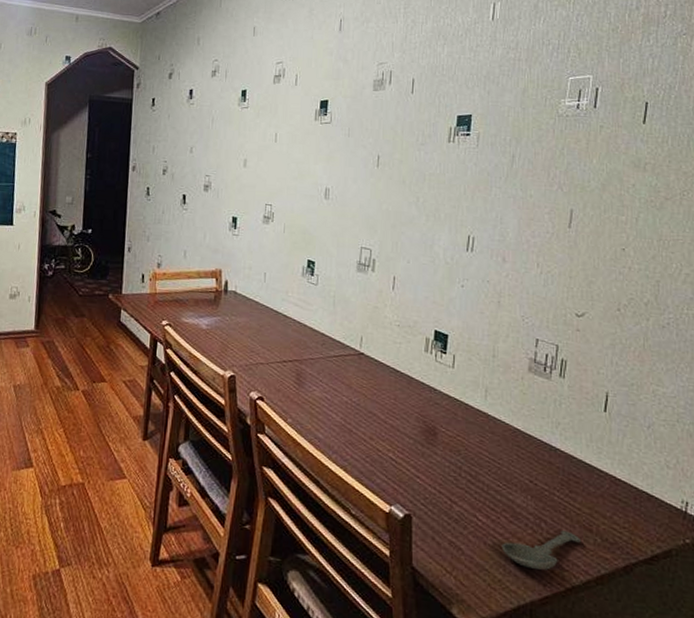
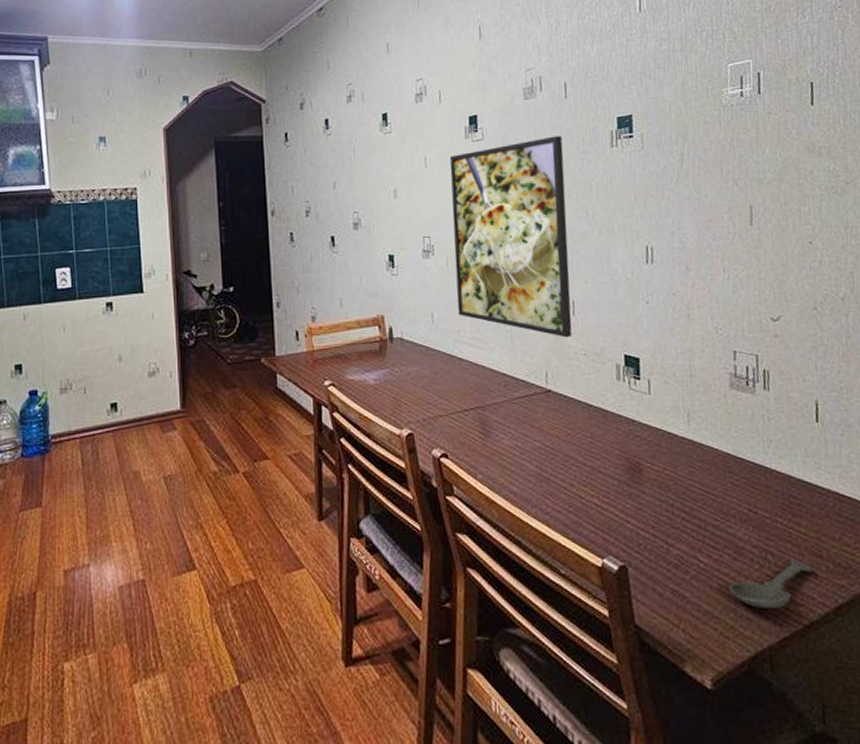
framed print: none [288,126,404,309] -> present [449,136,572,338]

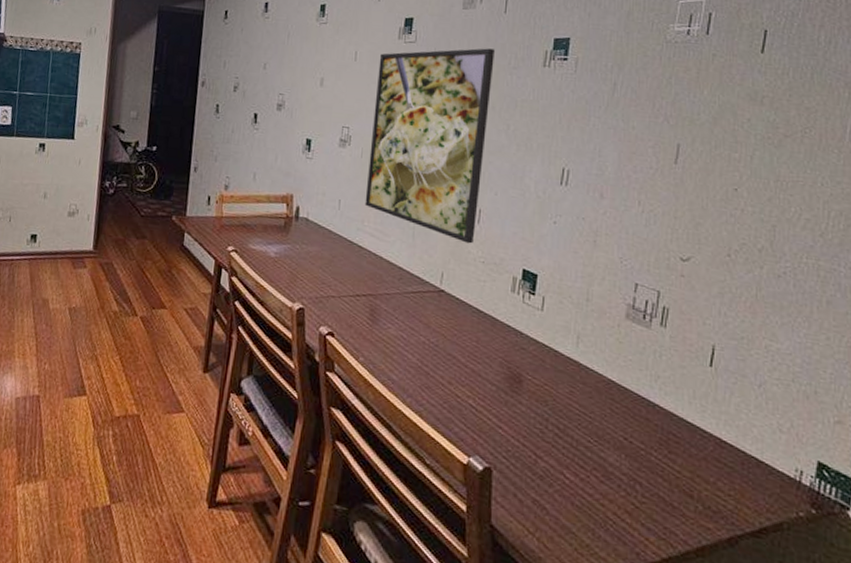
spoon: present [728,561,814,610] -> none [591,494,681,537]

